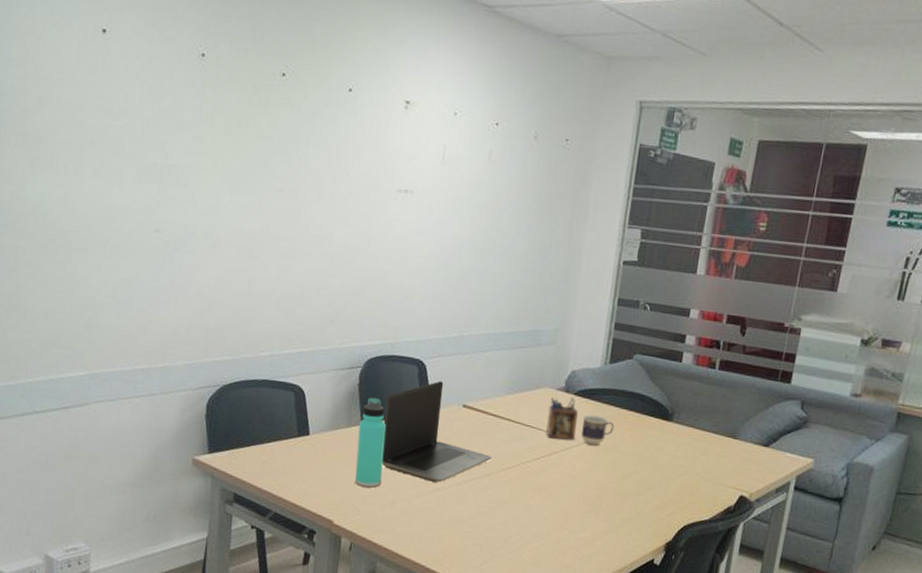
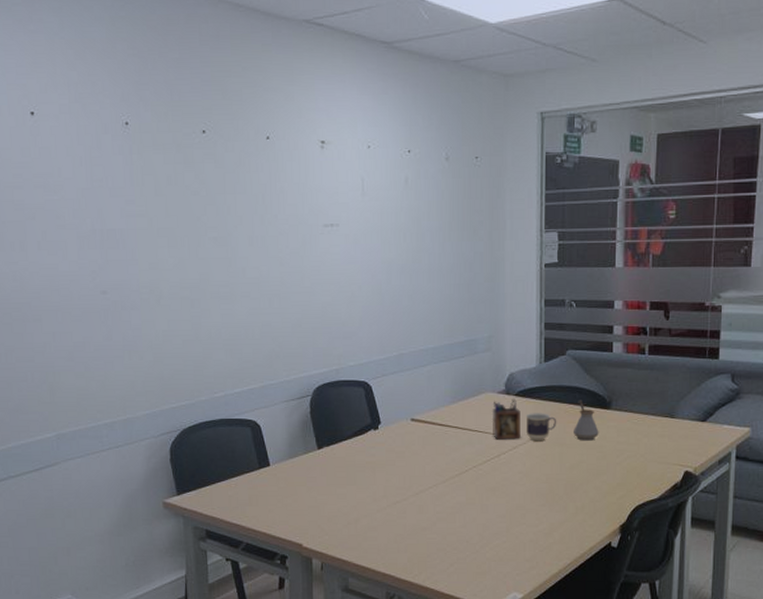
thermos bottle: present [355,397,386,488] -> none [316,422,343,508]
laptop computer: present [382,381,492,483] -> none [337,399,444,495]
coffee pot: none [630,407,657,452] -> present [574,400,599,441]

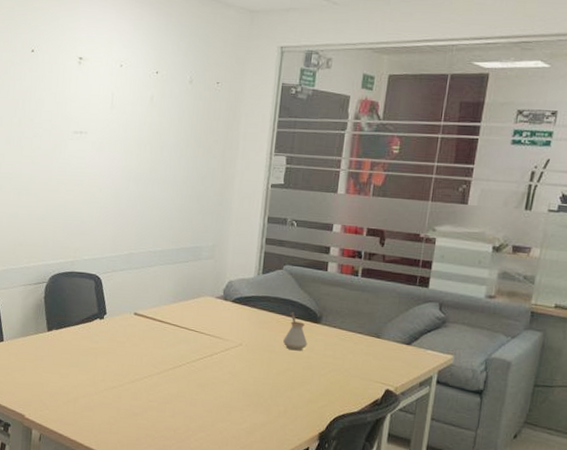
desk organizer: present [491,398,521,440] -> none [208,304,236,342]
cup: present [526,413,557,442] -> none [238,319,269,347]

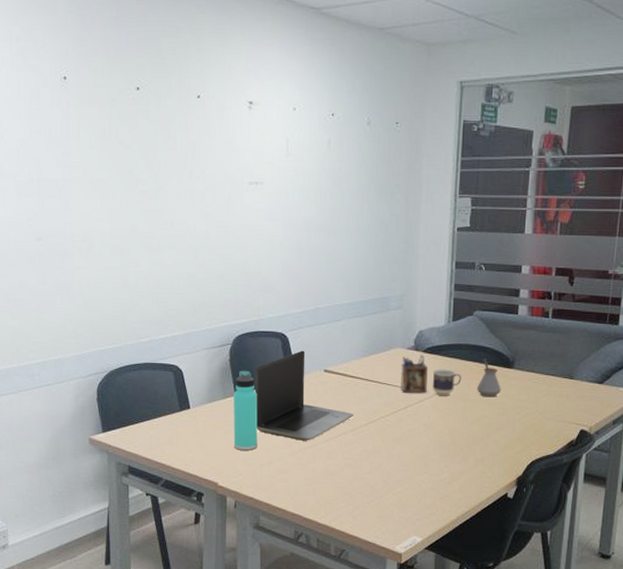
thermos bottle: none [43,308,69,386] -> present [233,370,258,451]
laptop computer: none [65,292,160,381] -> present [254,350,354,441]
desk organizer: none [208,304,236,342] -> present [400,354,428,393]
cup: none [238,319,269,347] -> present [432,369,462,396]

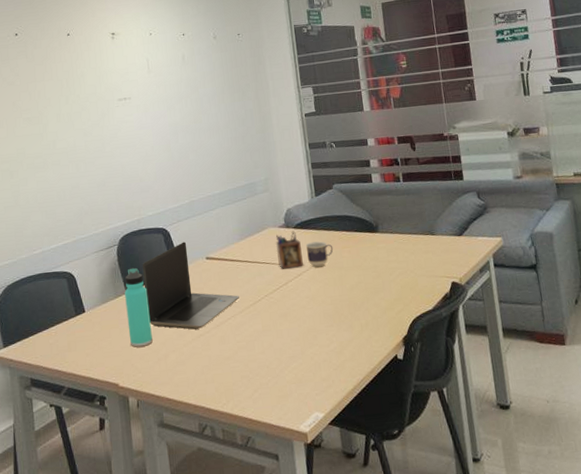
coffee pot: present [477,358,501,398] -> none [348,226,371,263]

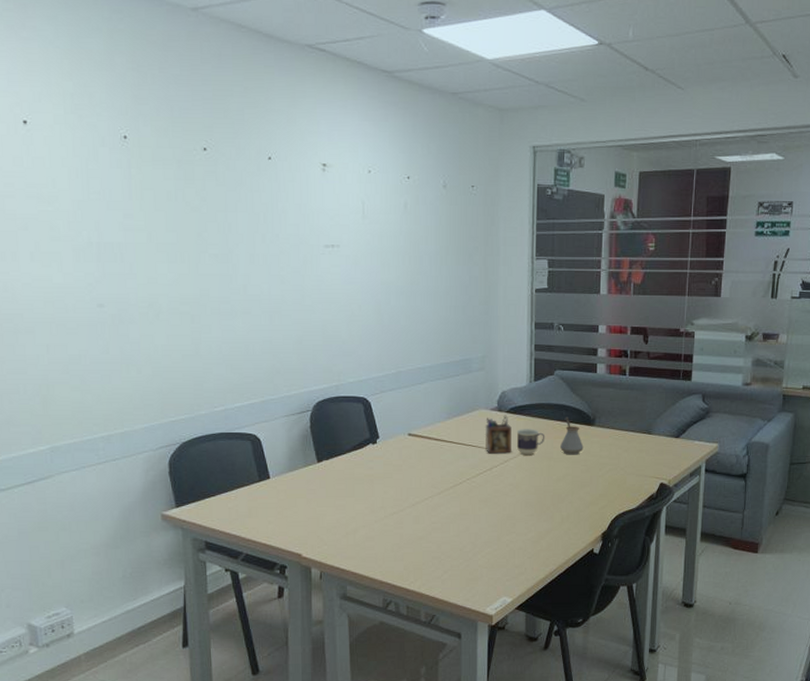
thermos bottle: present [124,267,153,347] -> none [315,436,342,519]
laptop computer: present [142,241,239,330] -> none [337,414,439,506]
coffee pot: none [348,226,371,263] -> present [560,417,584,455]

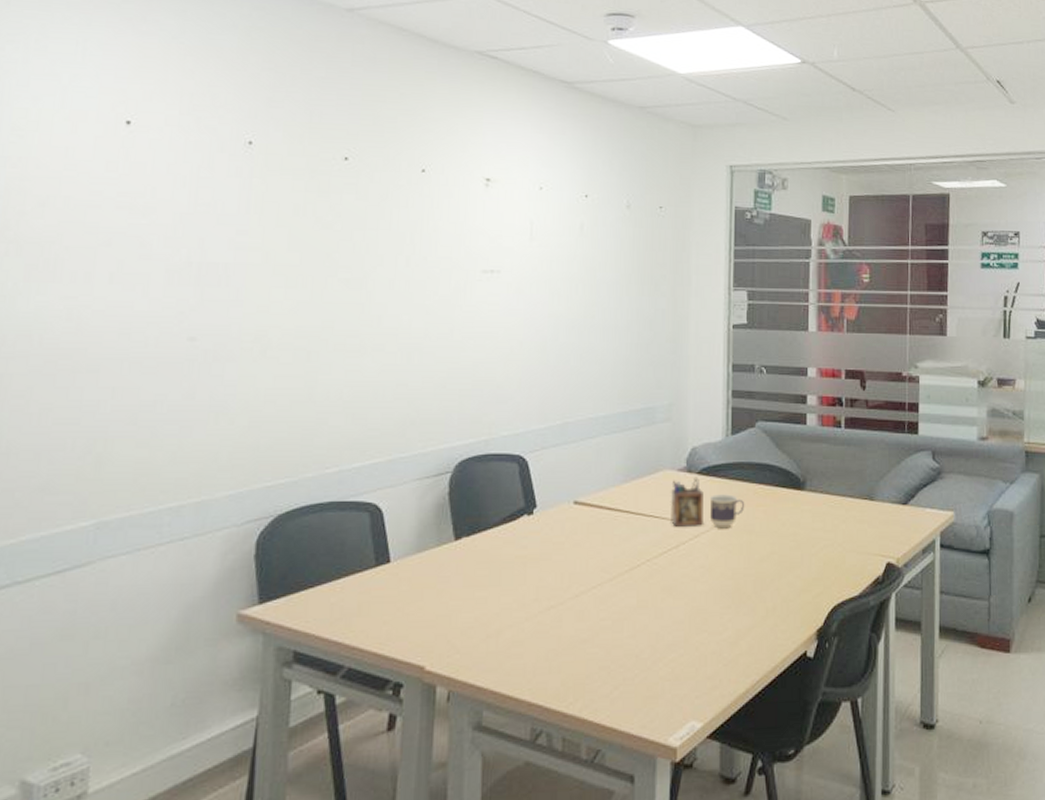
coffee pot: present [560,417,584,455] -> none [764,479,792,528]

